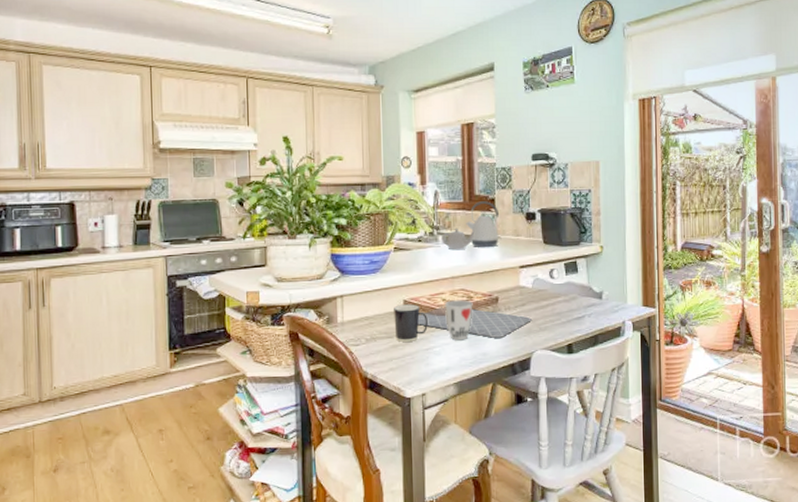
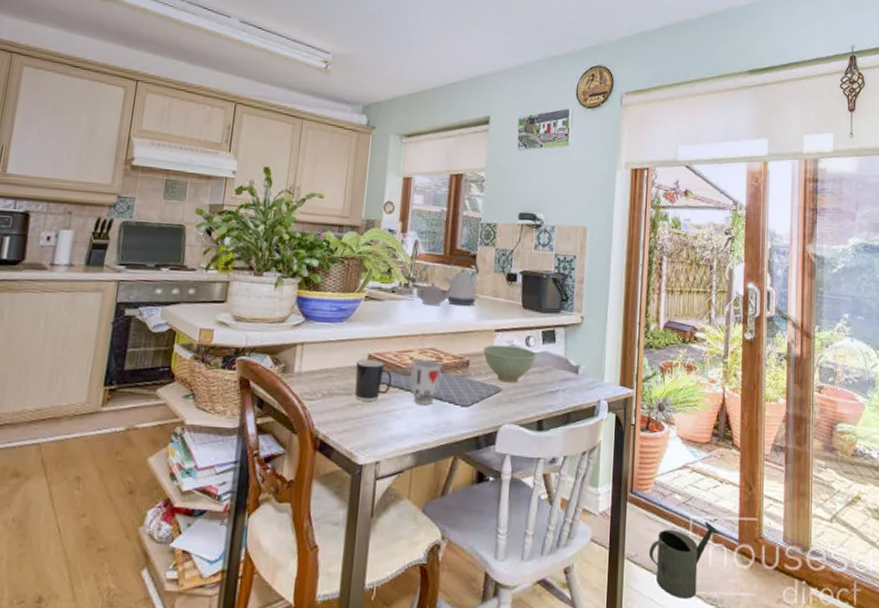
bowl: none [510,279,561,314] -> present [483,344,536,383]
watering can: none [680,420,747,488] -> present [648,521,721,599]

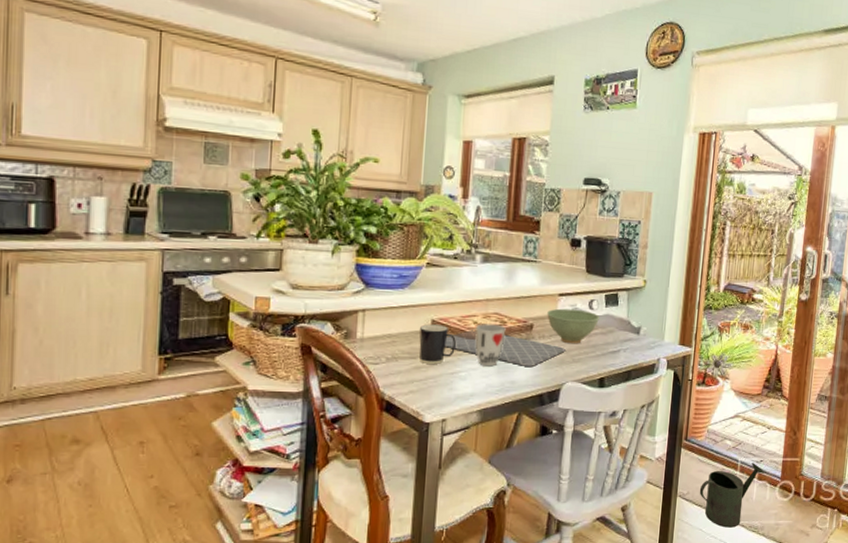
teapot: present [417,283,452,306] -> none [479,249,516,272]
kettle: present [443,256,479,306] -> none [507,222,543,271]

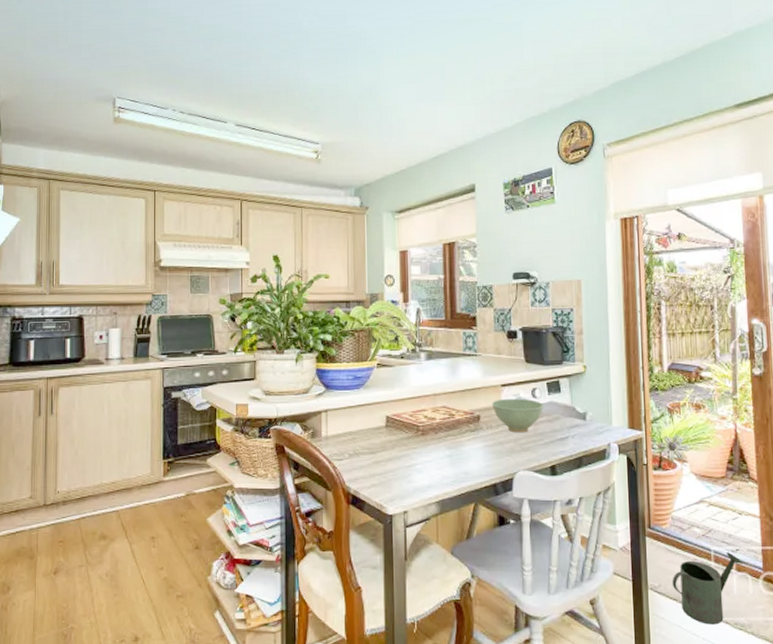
mug: present [419,324,456,365] -> none [375,420,410,459]
placemat: present [444,329,566,368] -> none [399,423,514,458]
cup: present [475,324,506,367] -> none [427,417,455,458]

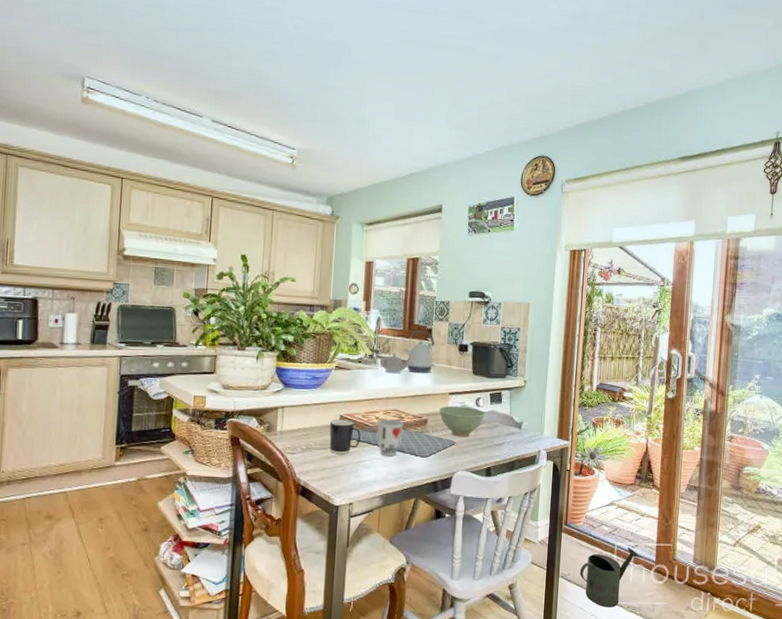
mug: none [375,420,410,459] -> present [329,419,361,455]
placemat: none [399,423,514,458] -> present [351,423,456,458]
teapot: none [424,346,457,368] -> present [380,354,411,374]
cup: none [427,417,455,458] -> present [377,419,404,457]
kettle: none [447,319,483,365] -> present [403,330,435,373]

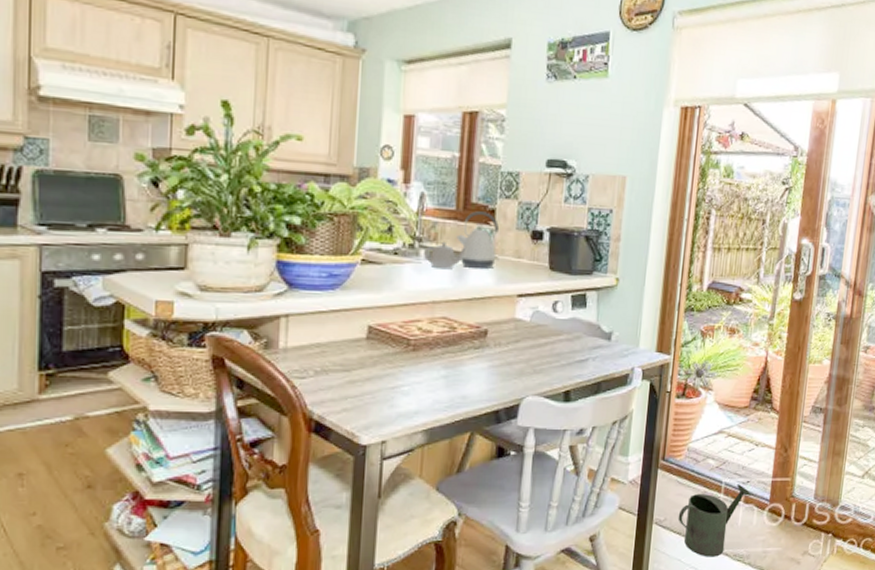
mug: present [329,419,361,455] -> none [353,331,397,379]
placemat: present [351,423,456,458] -> none [383,336,525,380]
cup: present [377,419,404,457] -> none [419,330,456,380]
bowl: present [439,405,485,437] -> none [504,311,565,353]

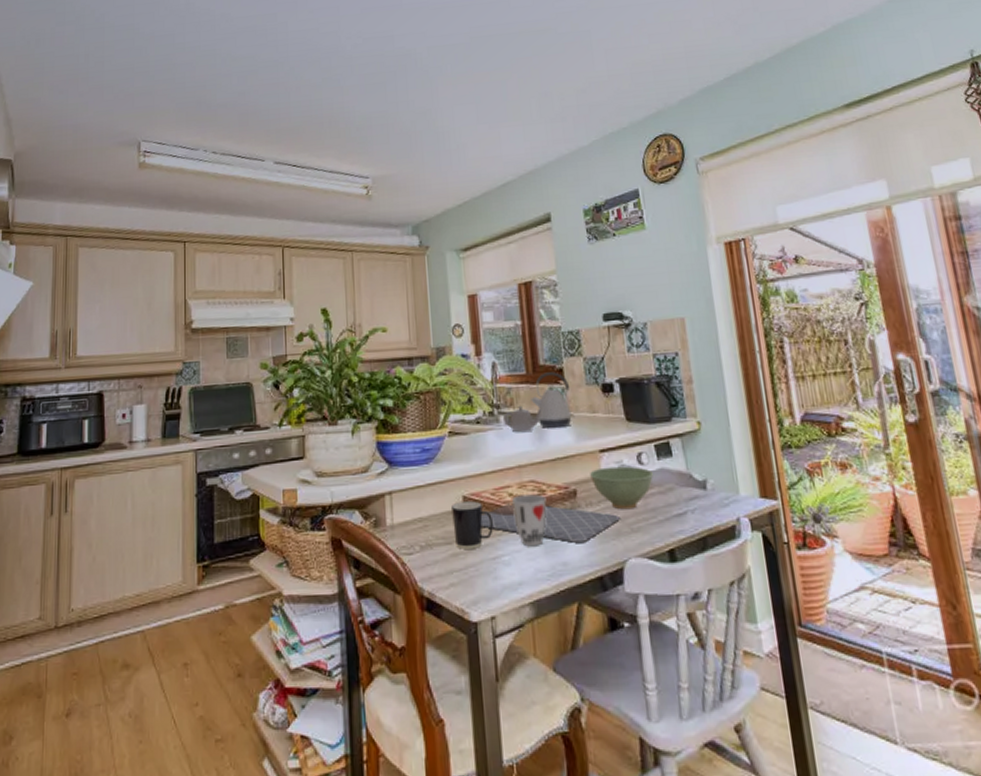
mug: none [353,331,397,379] -> present [450,501,493,550]
placemat: none [383,336,525,380] -> present [480,502,620,544]
cup: none [419,330,456,380] -> present [512,494,547,547]
bowl: none [504,311,565,353] -> present [590,466,653,510]
watering can: present [678,484,752,557] -> none [836,654,927,754]

